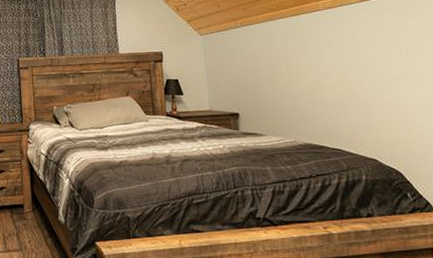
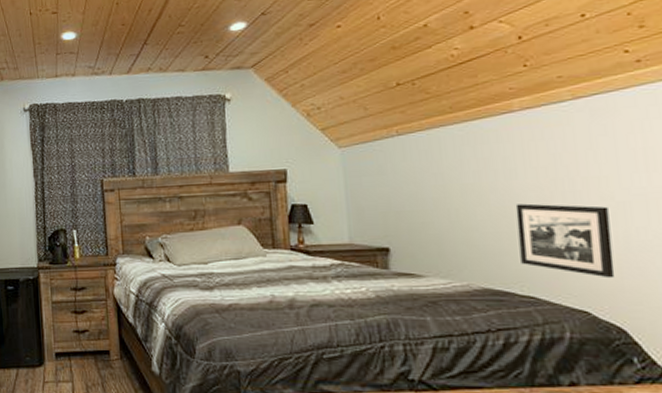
picture frame: none [324,78,392,134] -> present [515,203,615,279]

